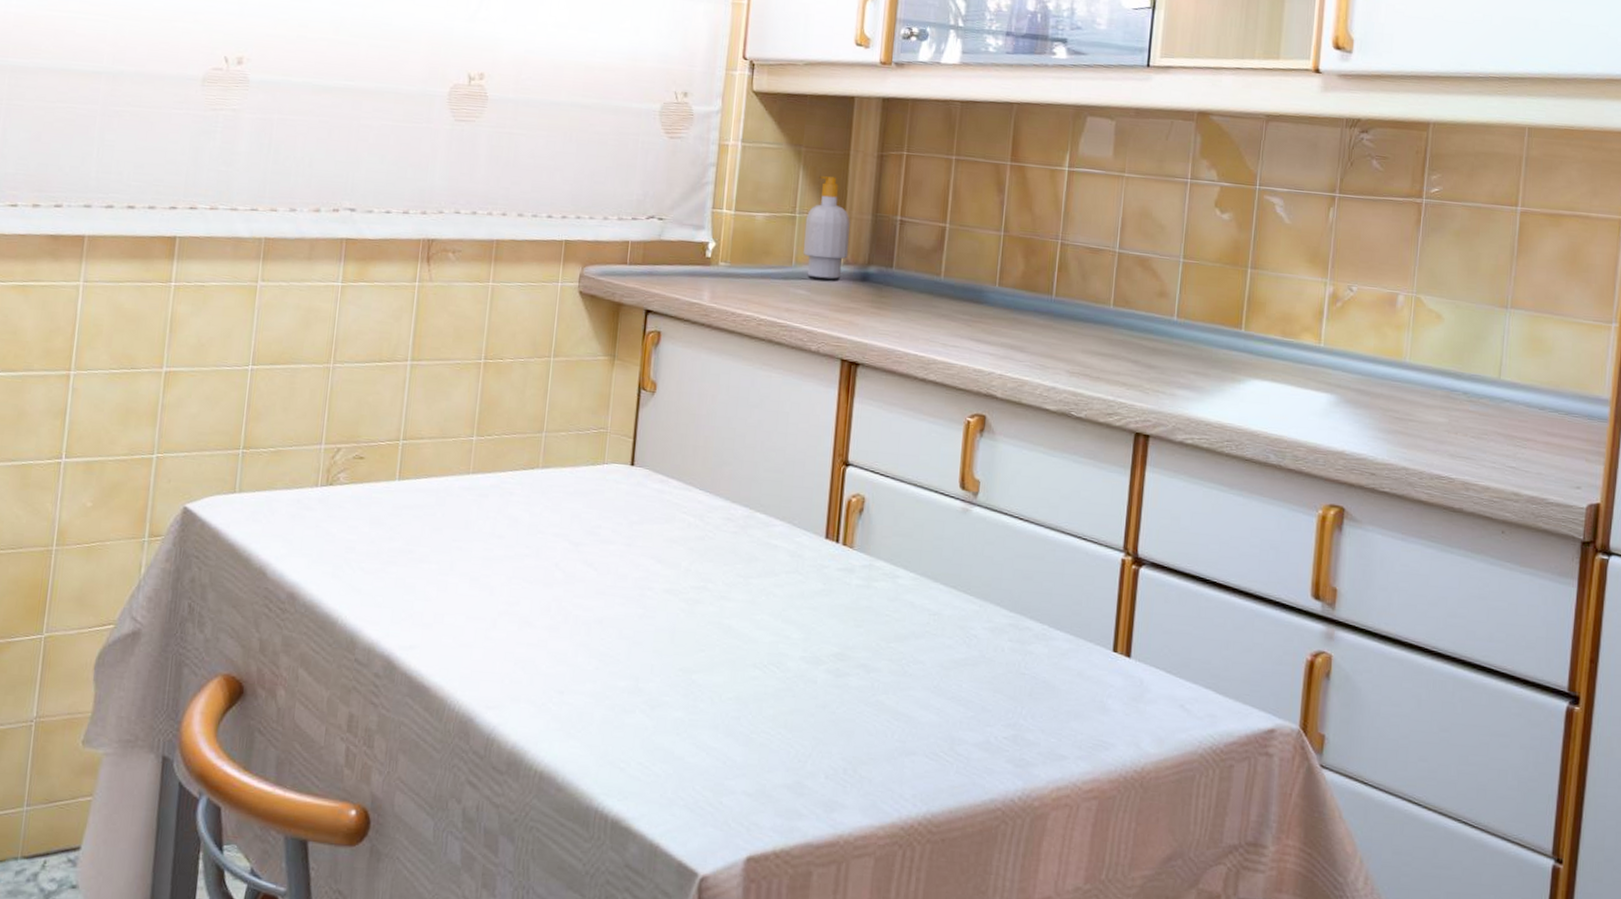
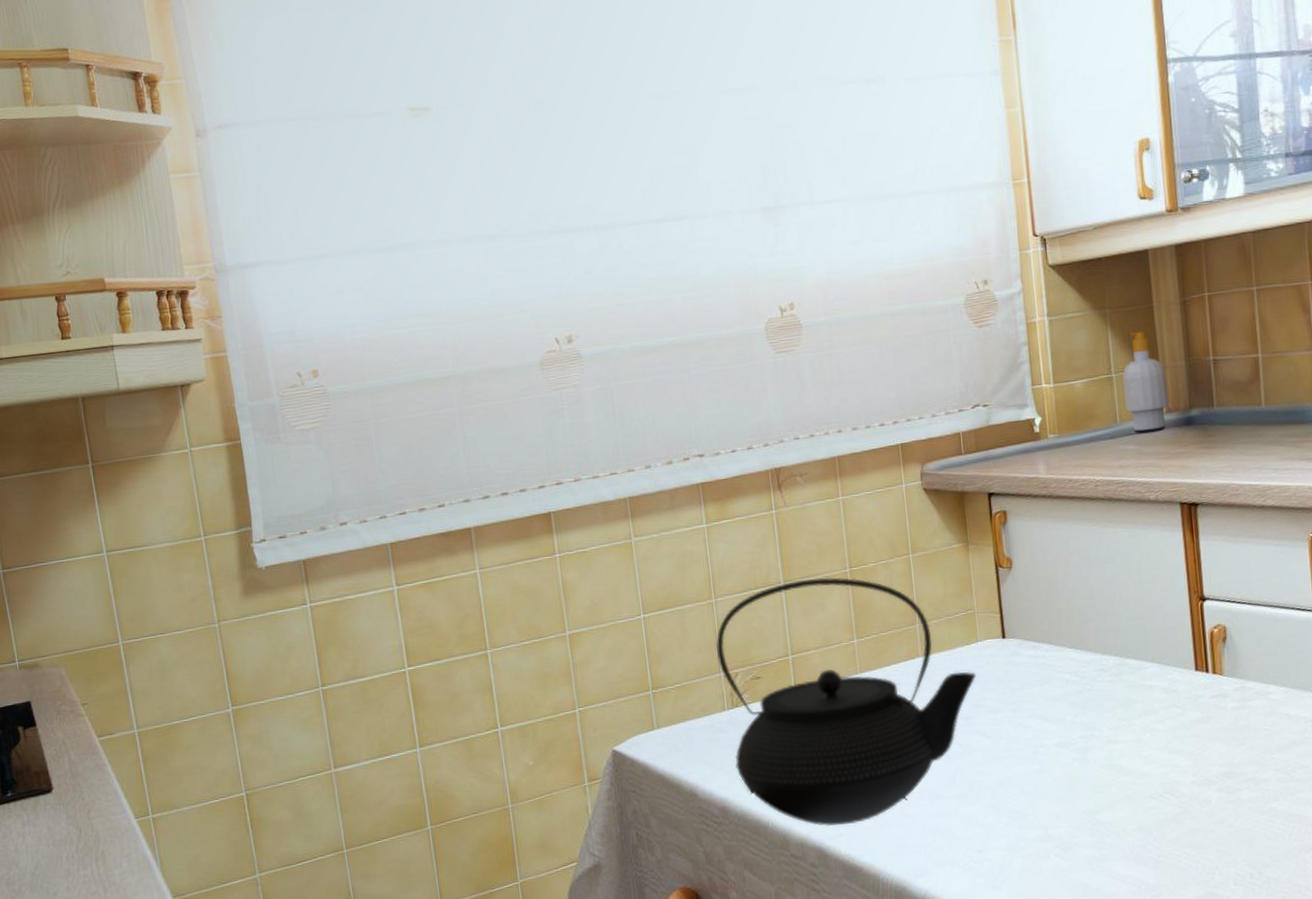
teapot: none [315,361,595,638] -> present [715,577,976,827]

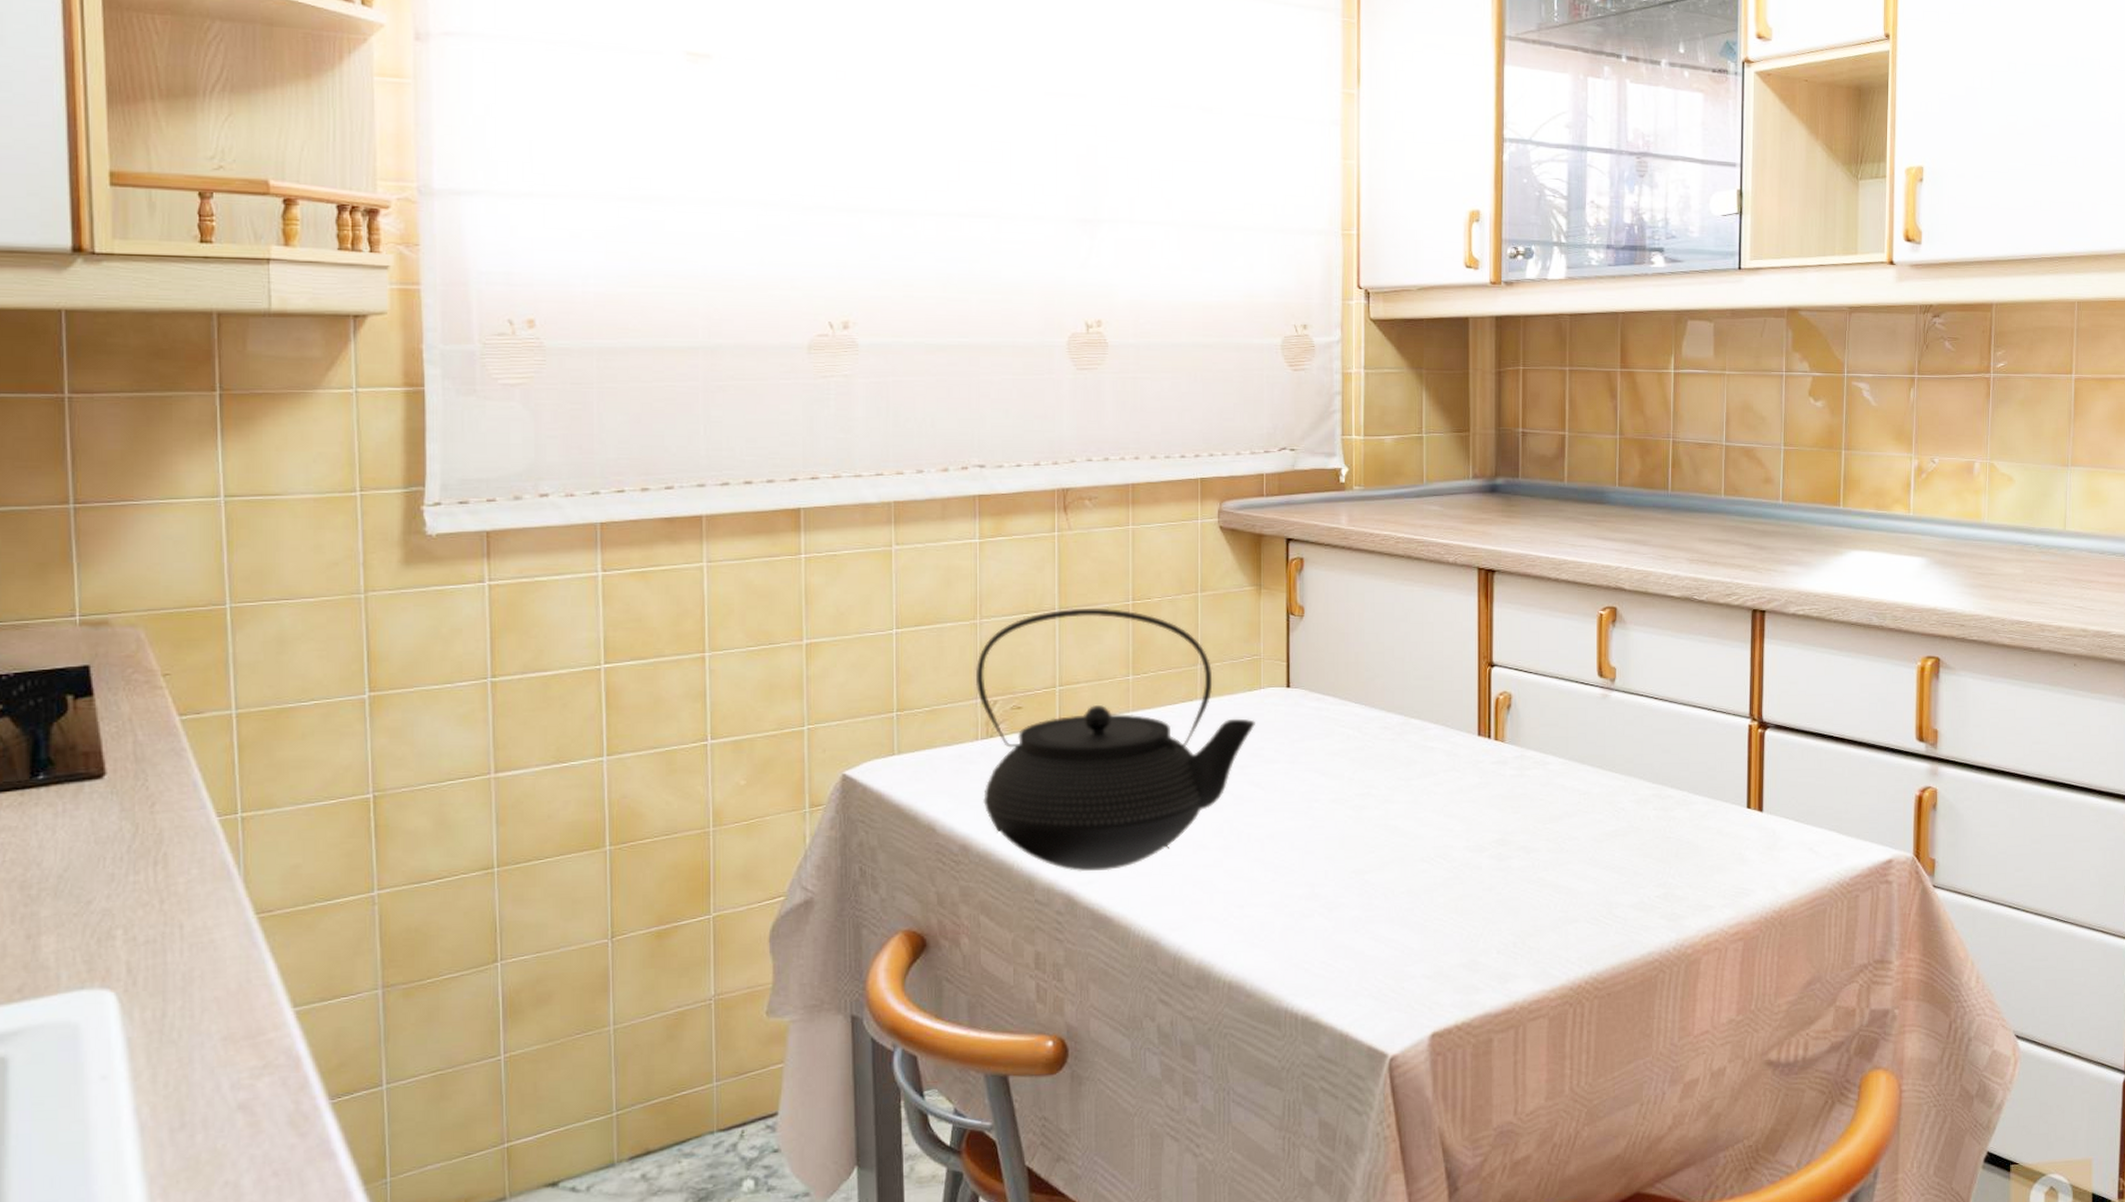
soap bottle: present [1122,330,1169,434] -> none [1432,395,1476,496]

